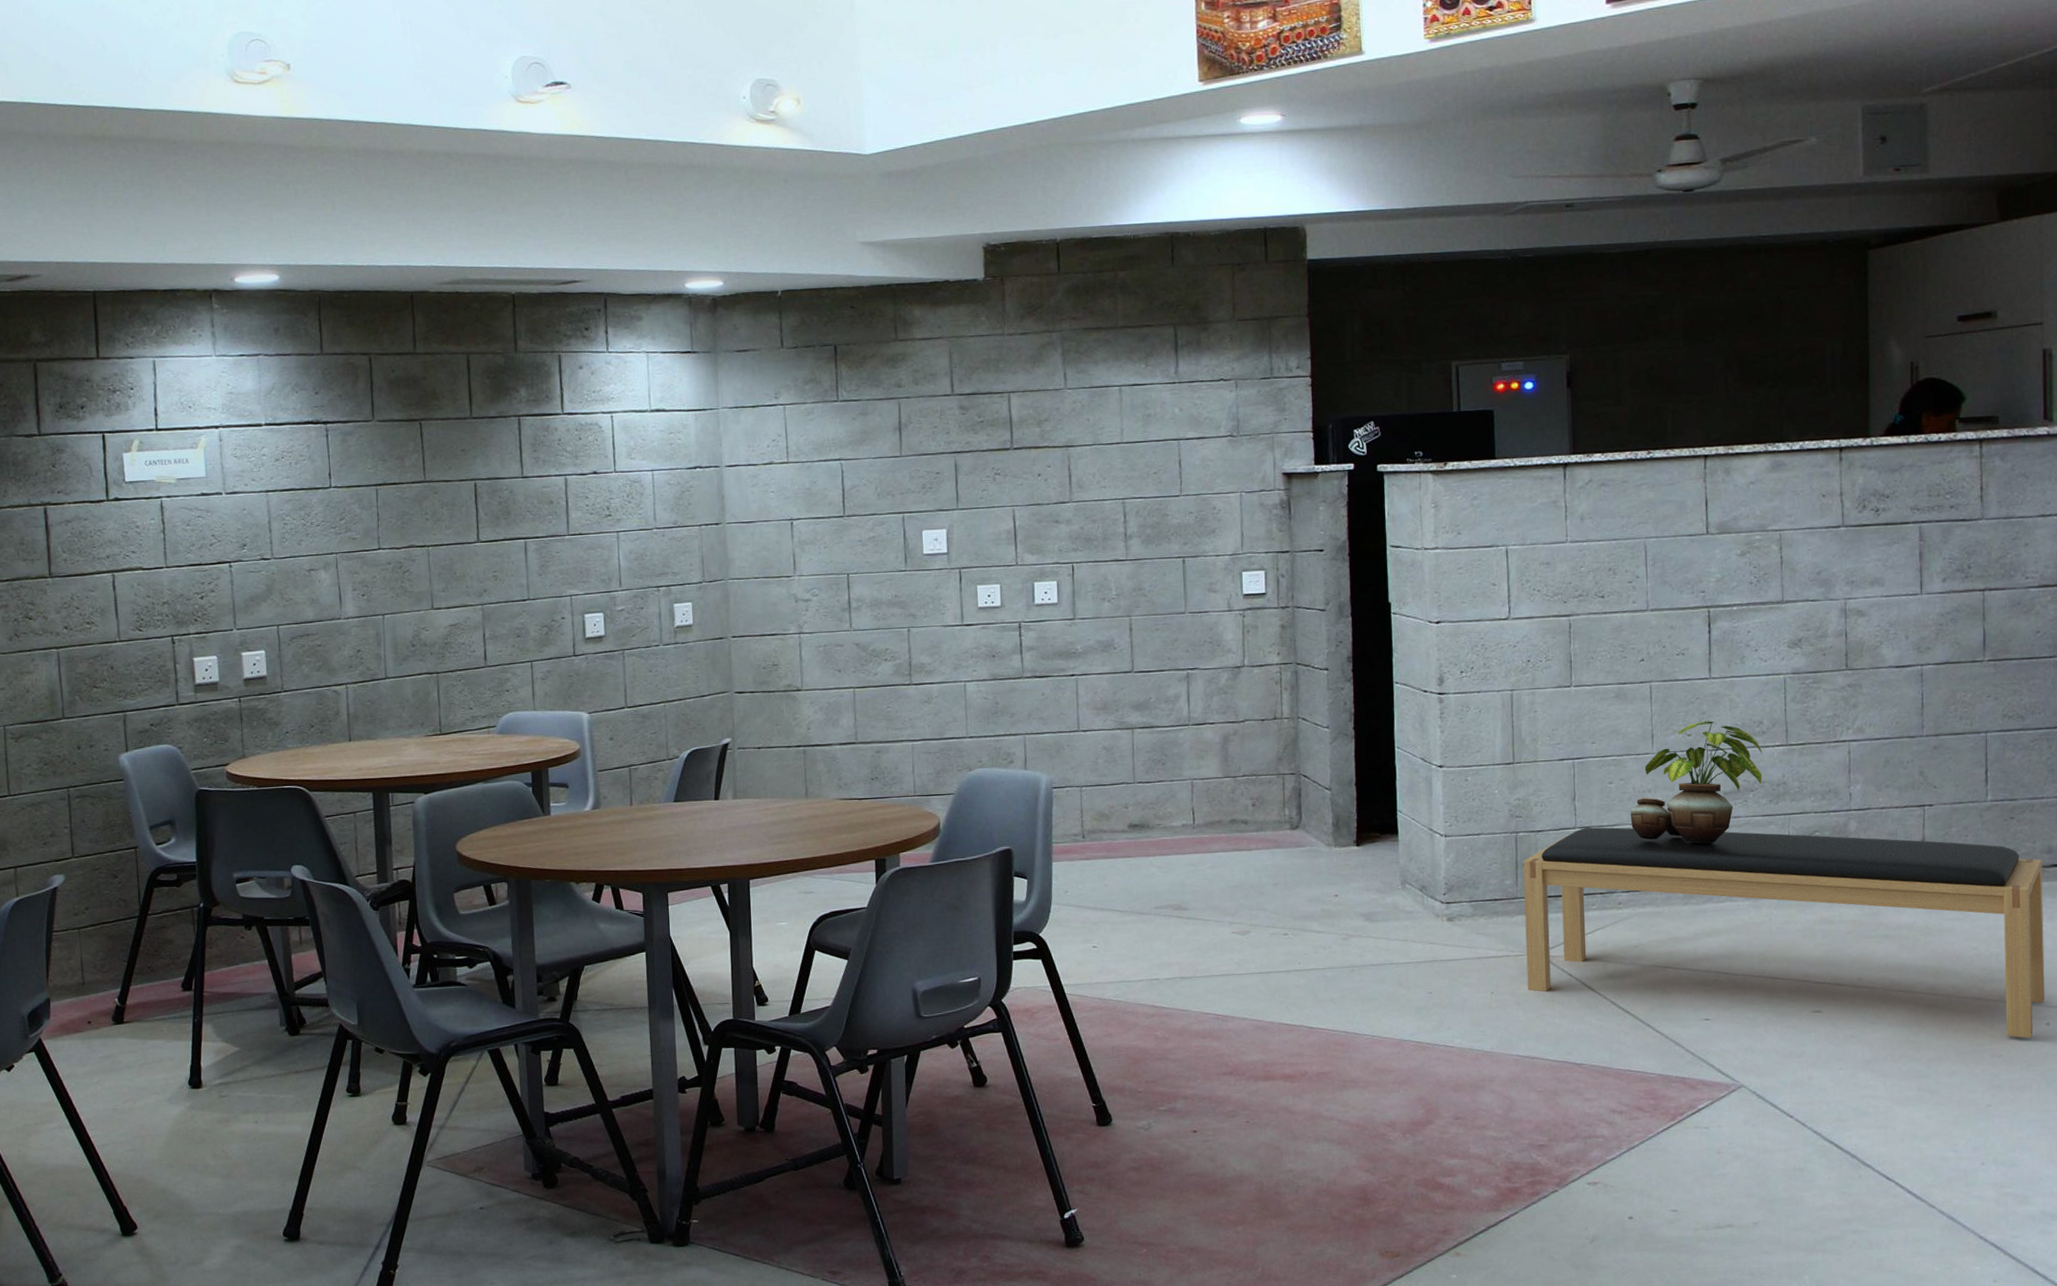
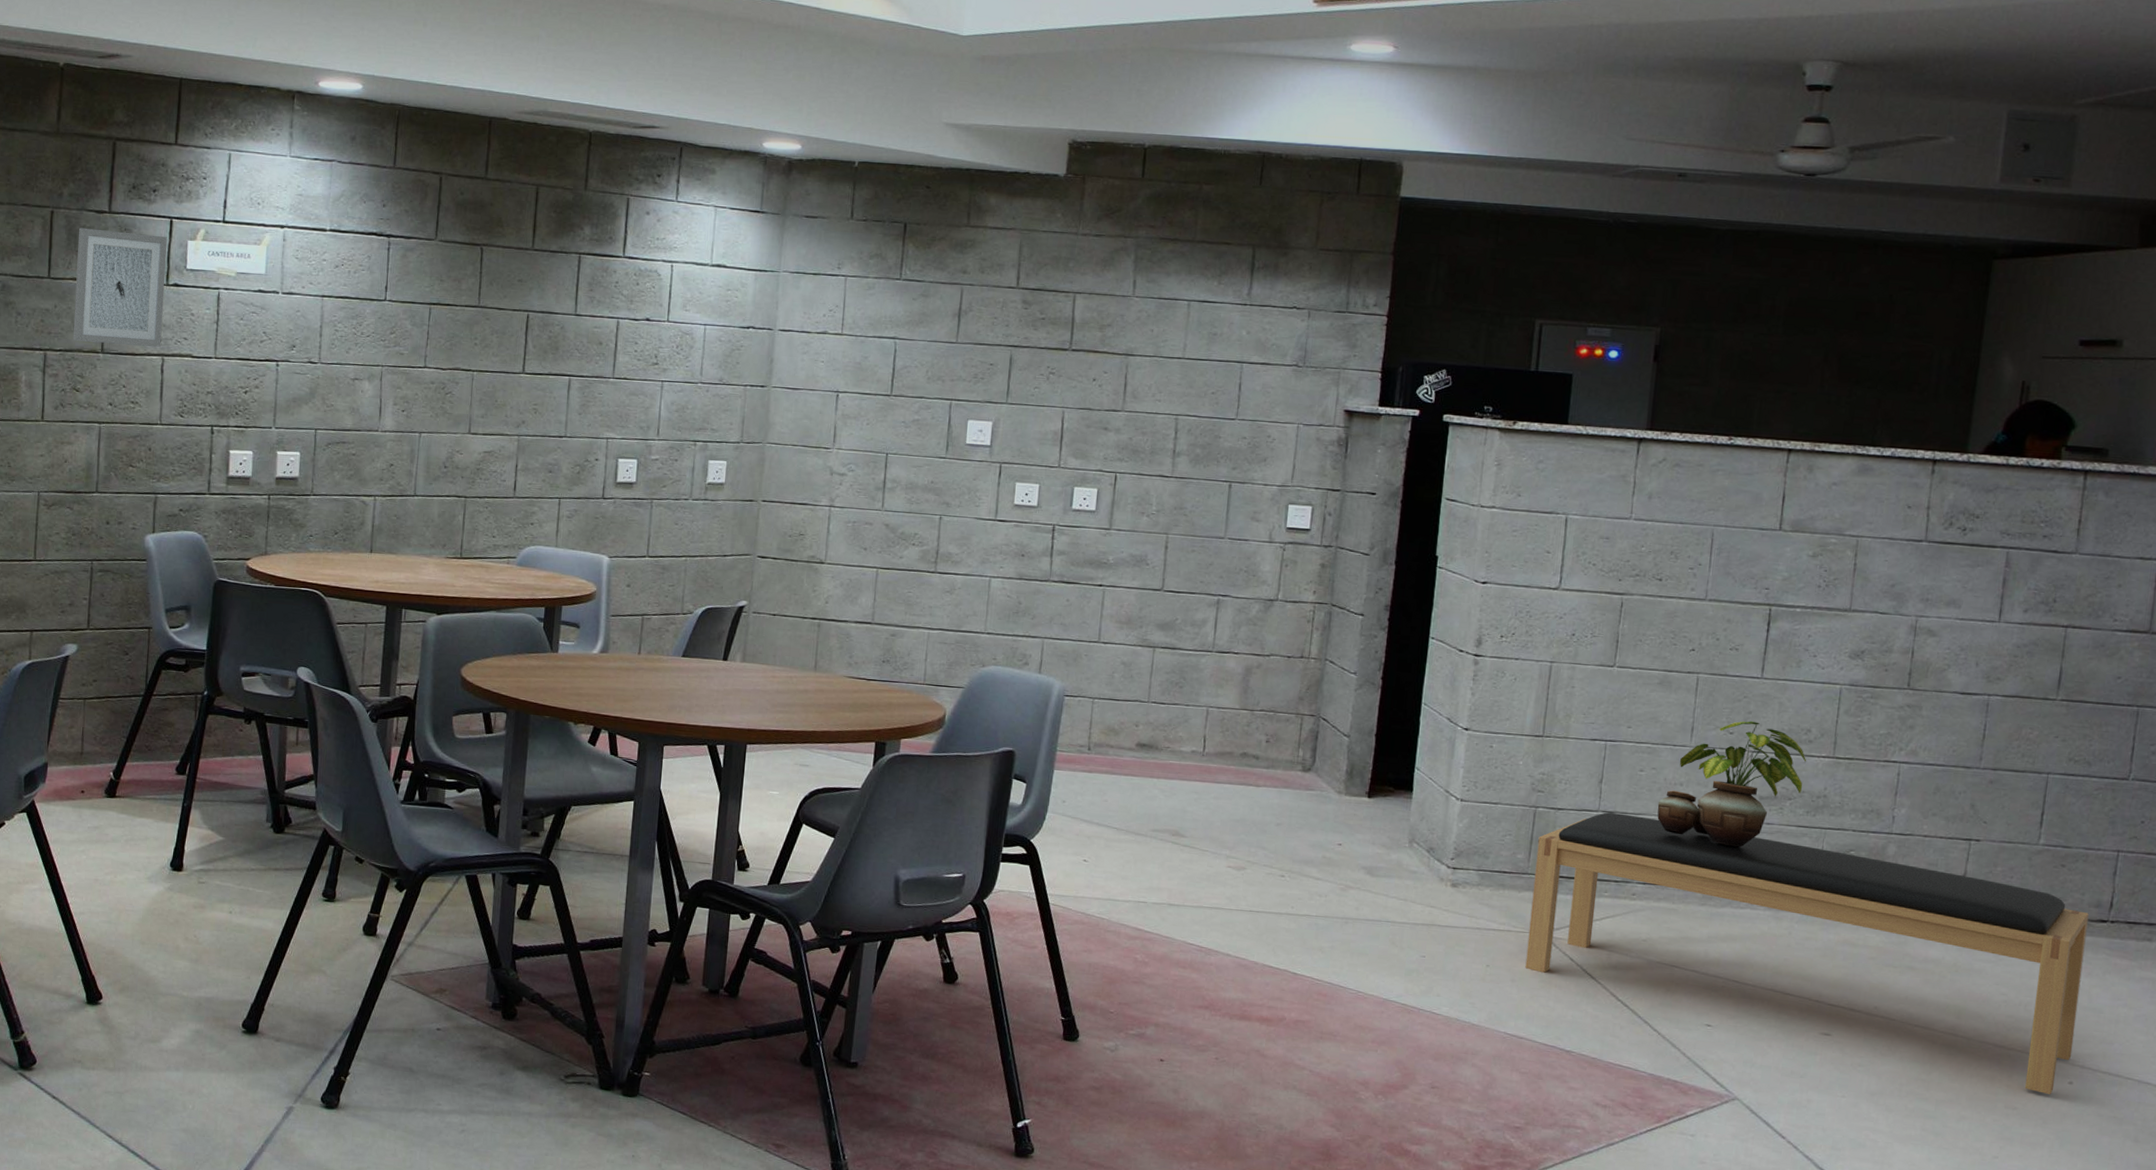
wall art: none [10,452,110,569] -> present [72,227,167,347]

